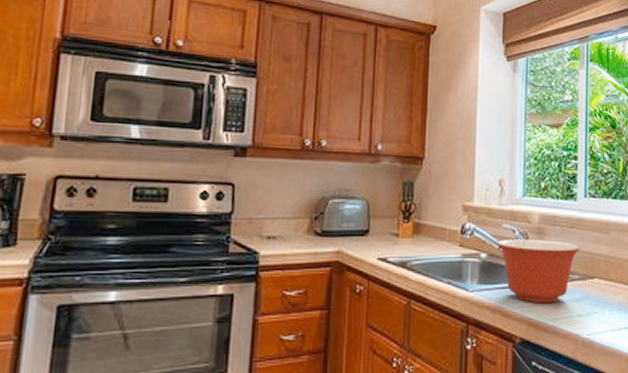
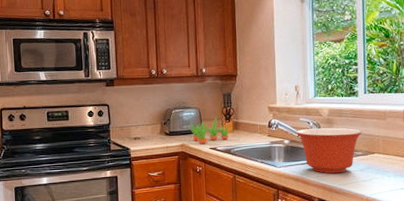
succulent plant: none [348,214,412,252] -> present [187,117,232,144]

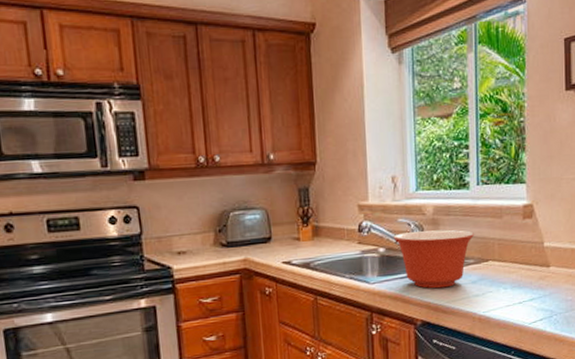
succulent plant: present [187,117,232,144] -> none [251,220,312,257]

